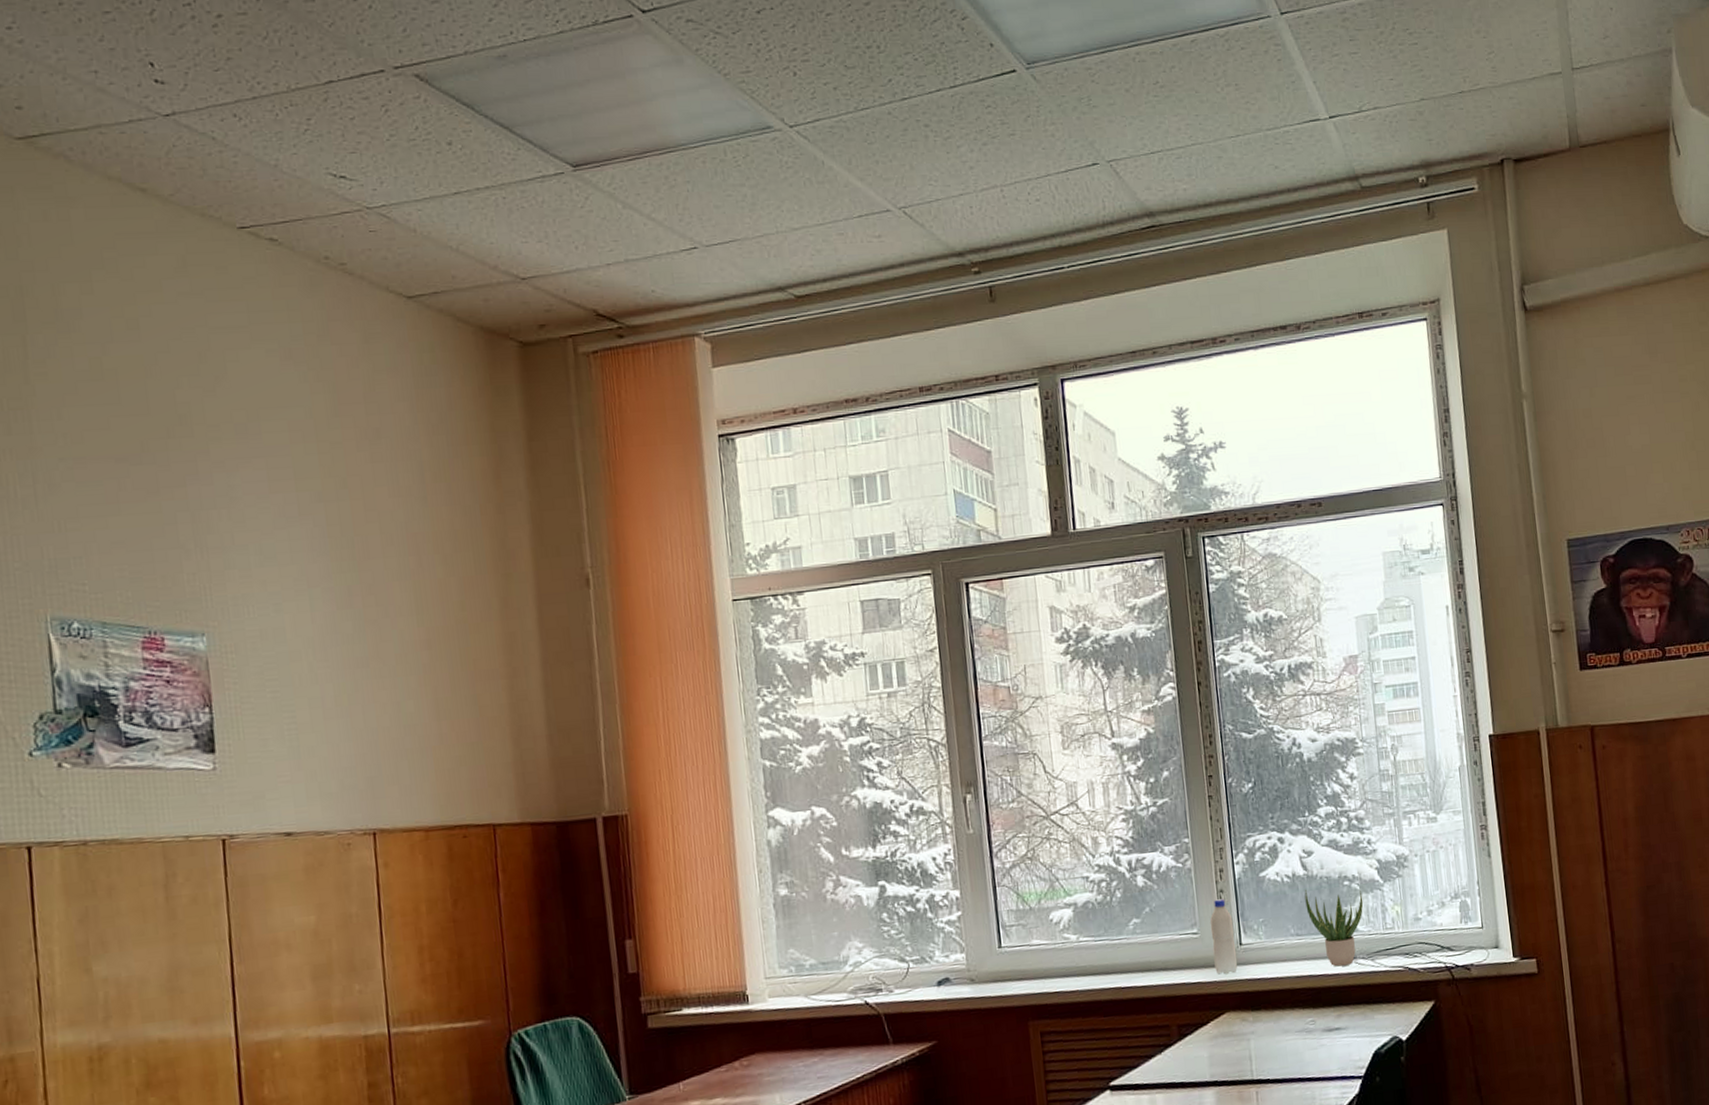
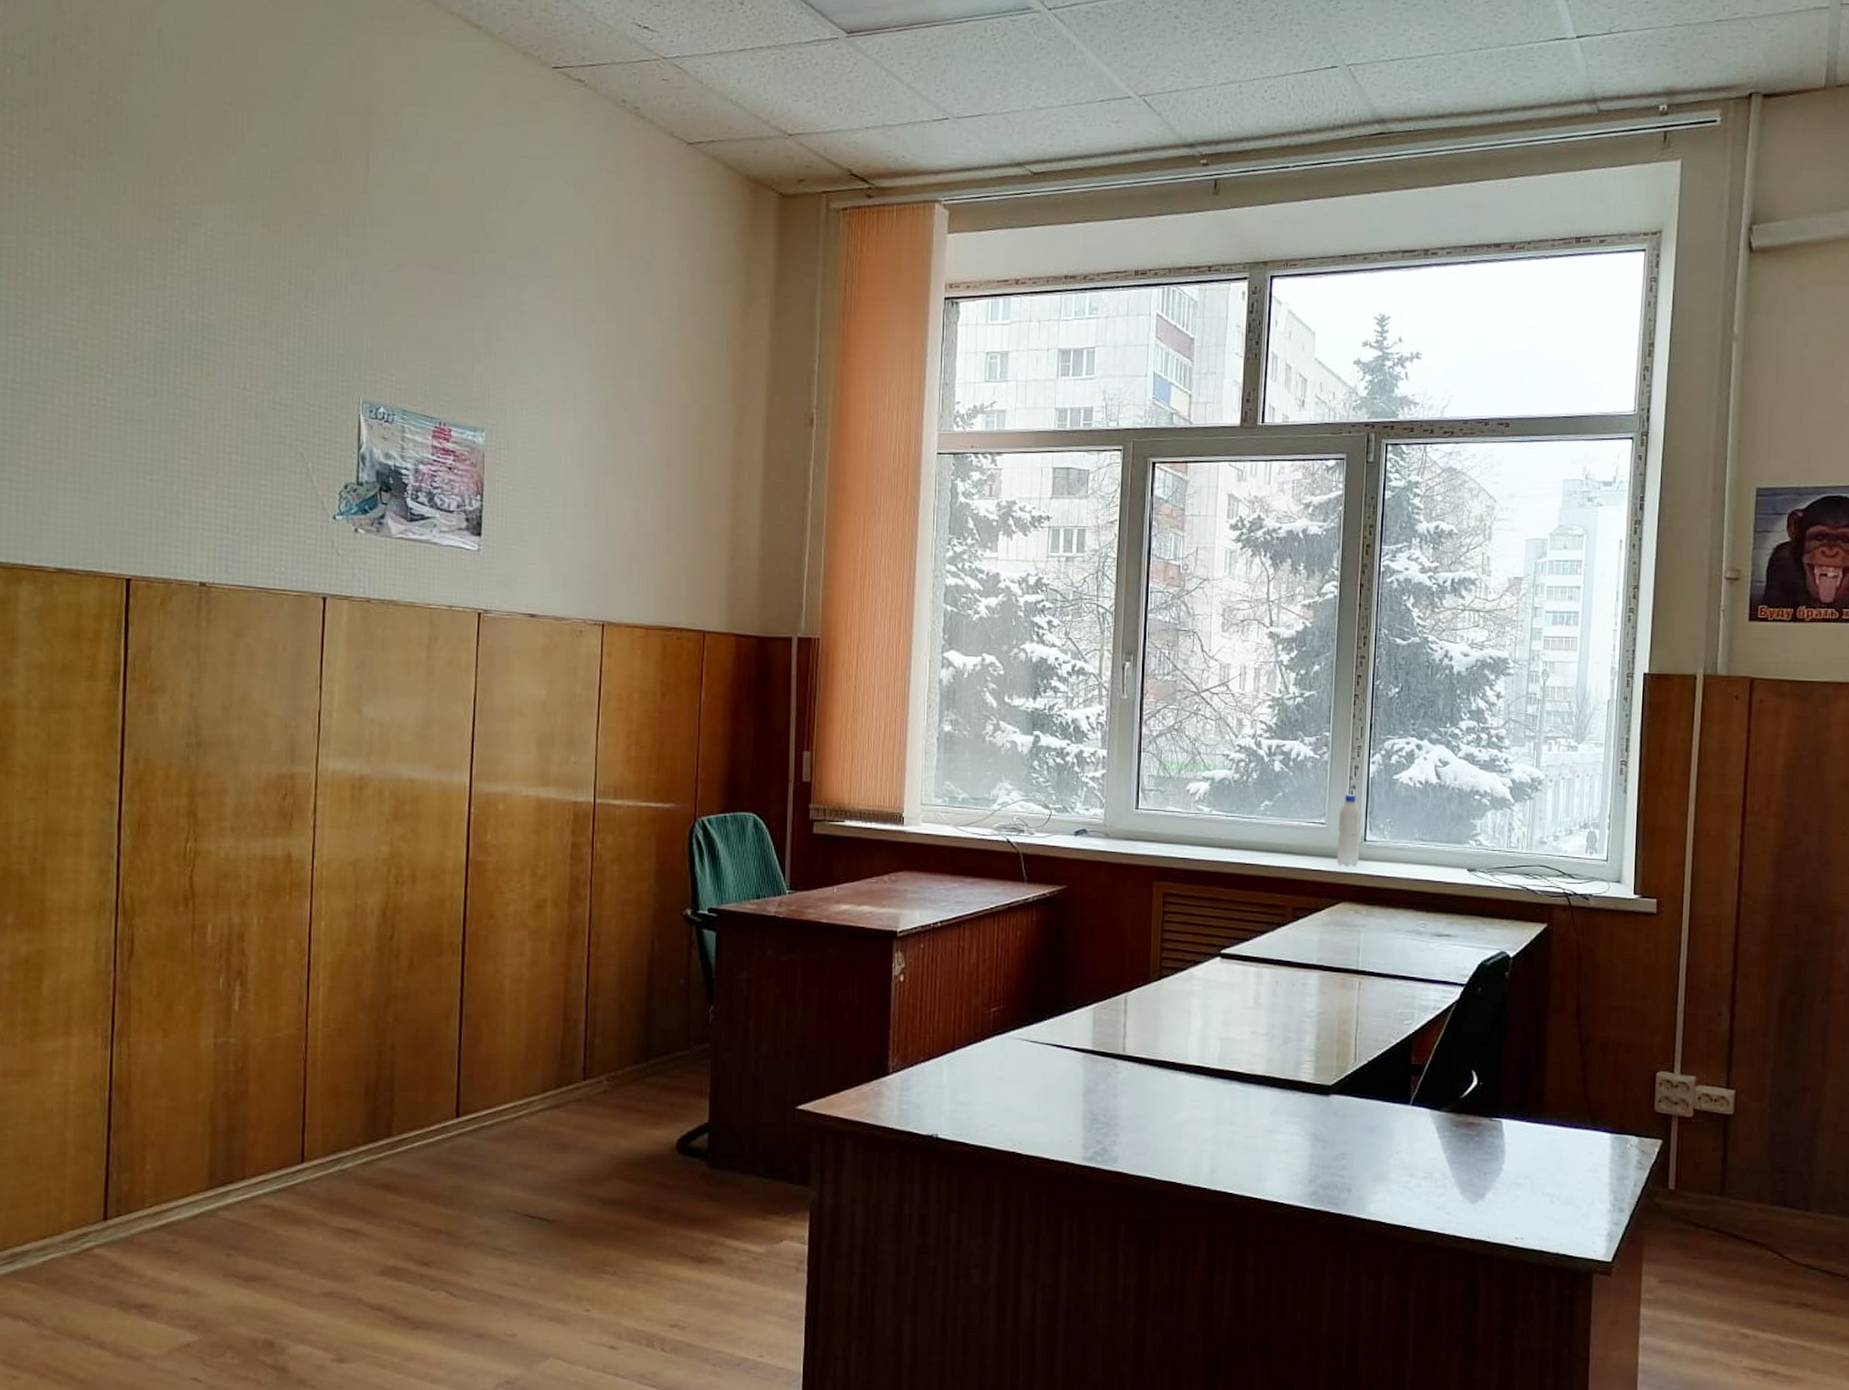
potted plant: present [1304,889,1364,967] -> none [1434,797,1492,876]

